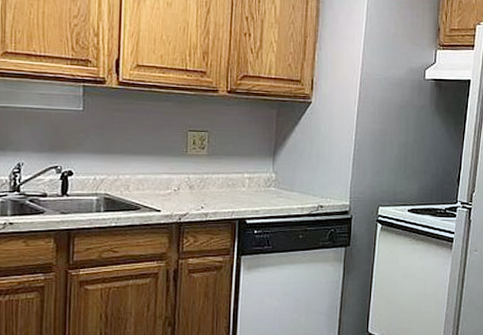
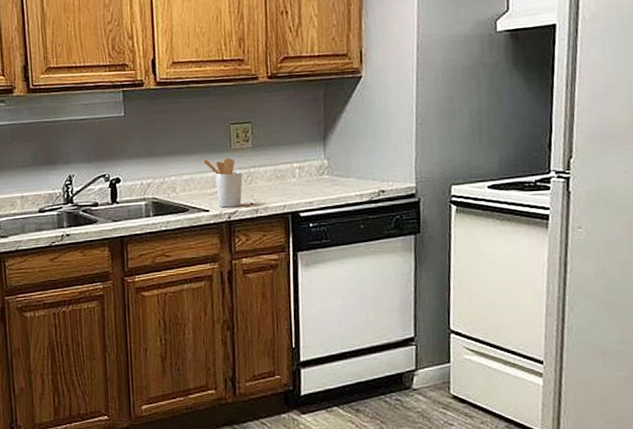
utensil holder: none [158,162,196,210] -> present [202,157,243,208]

